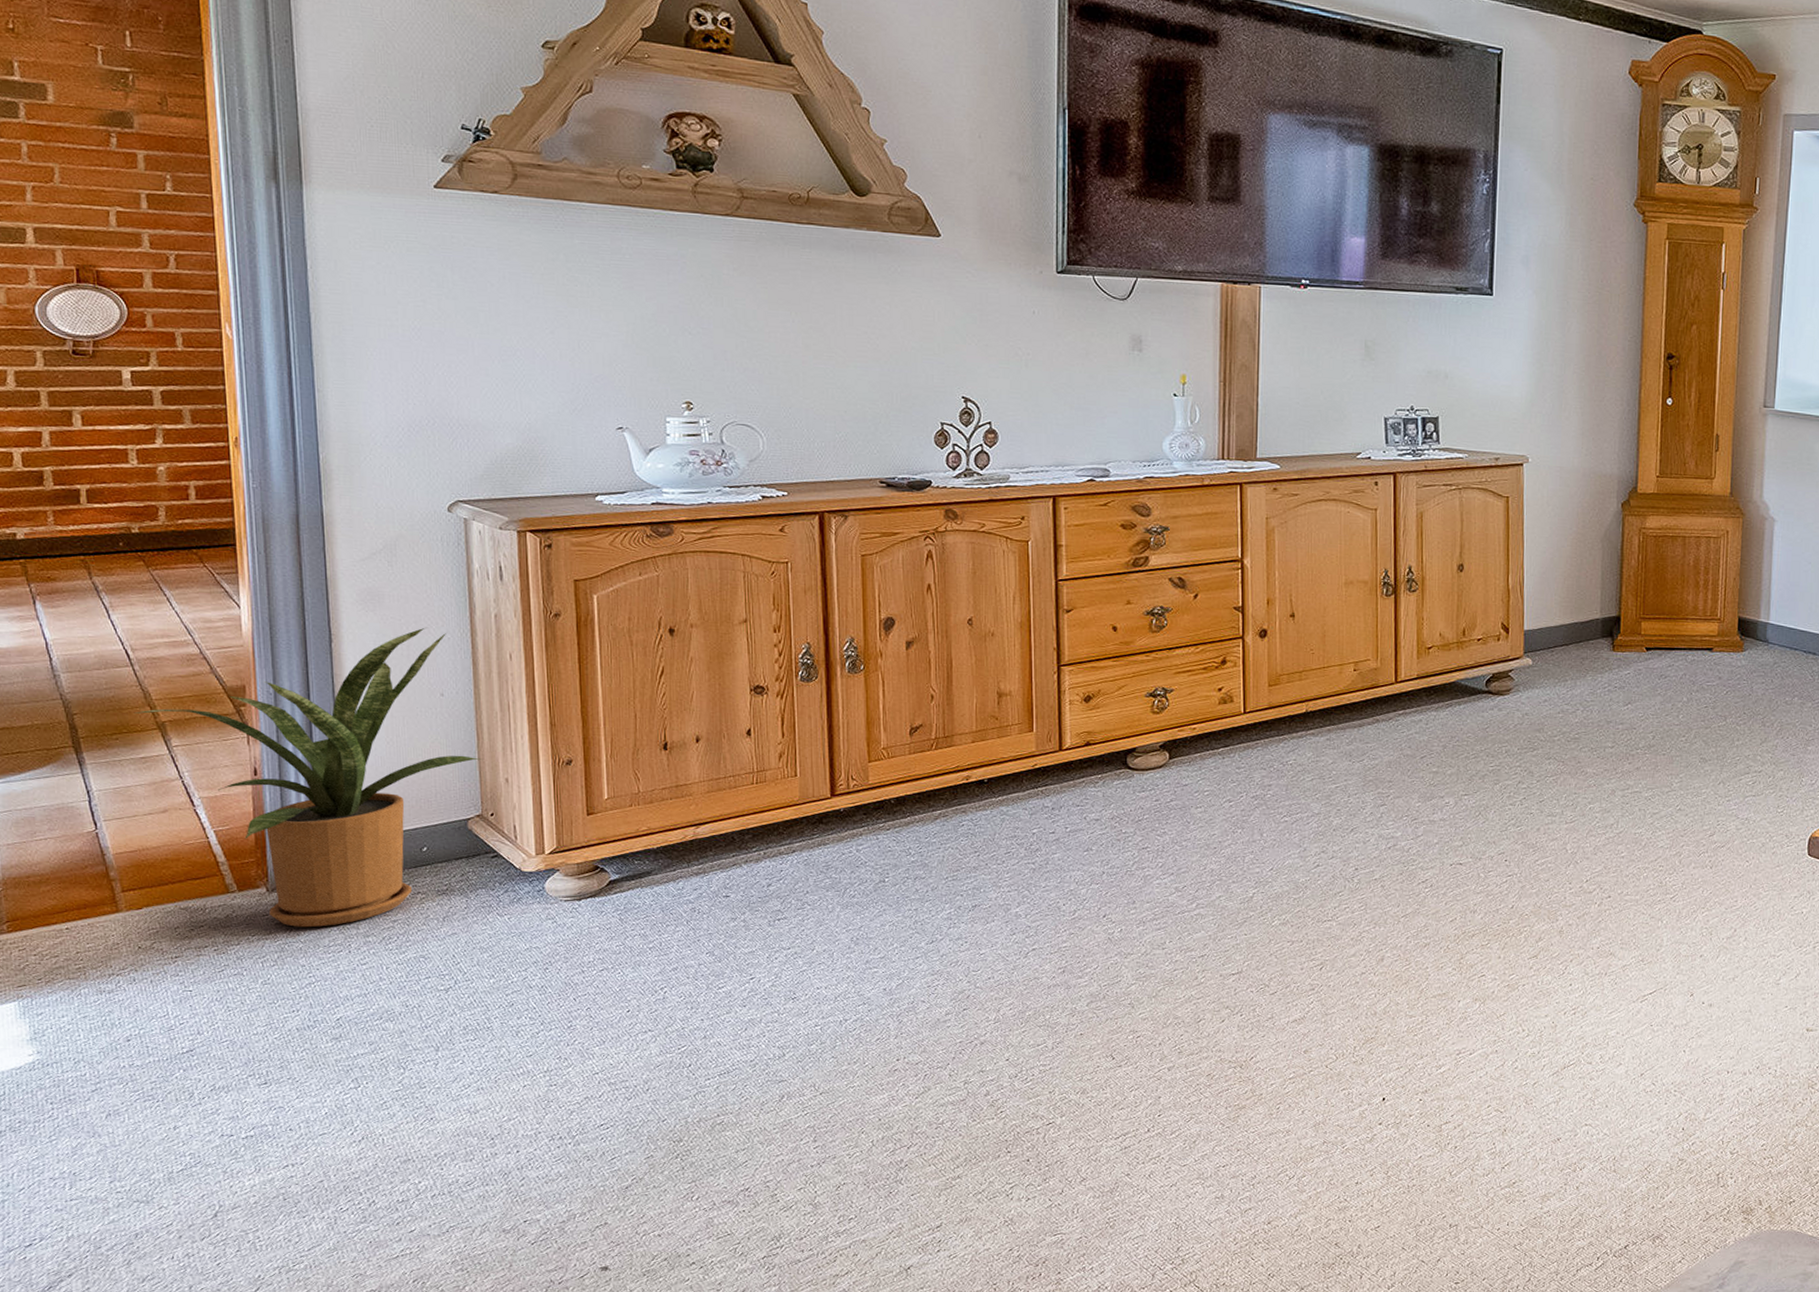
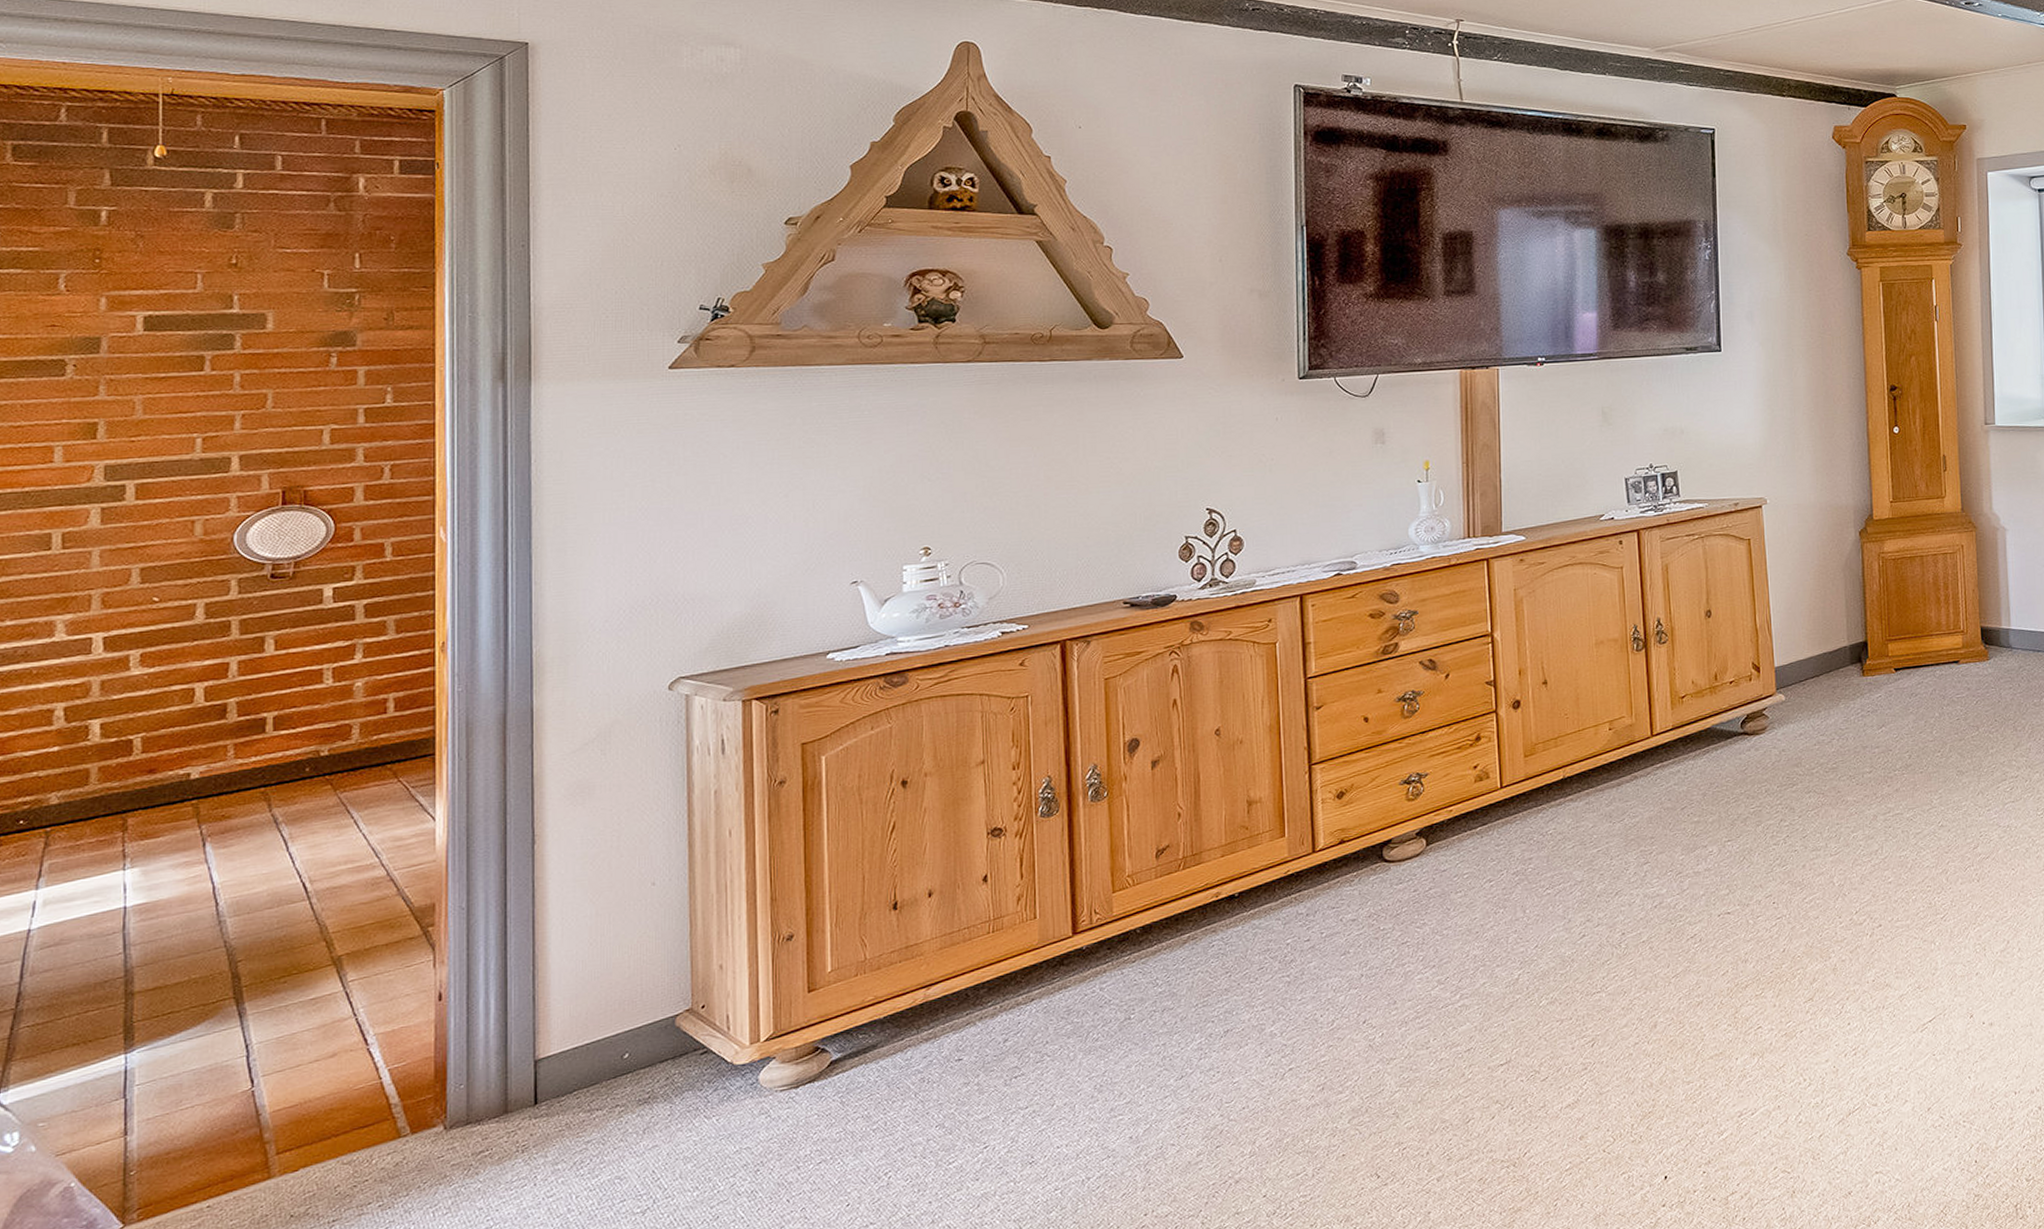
house plant: present [134,627,482,928] -> none [307,814,694,1166]

